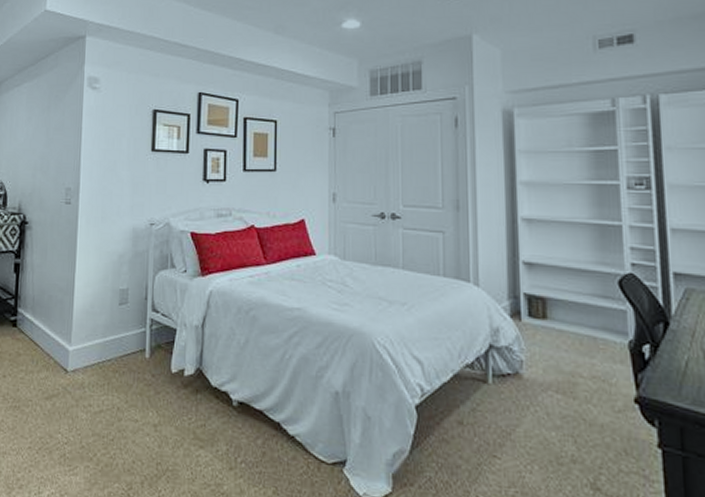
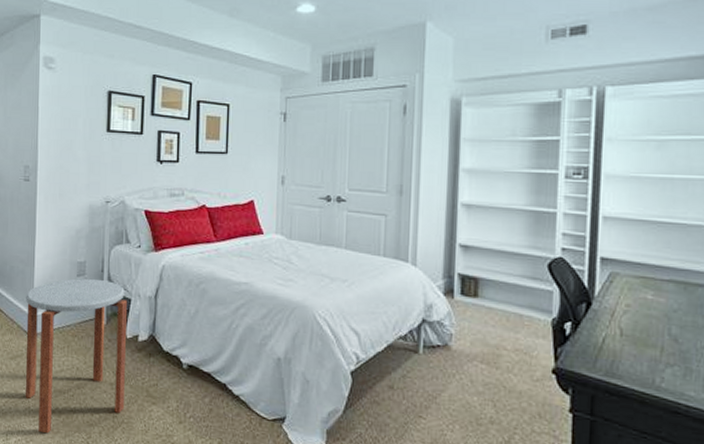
side table: none [60,307,172,485] -> present [25,278,127,434]

